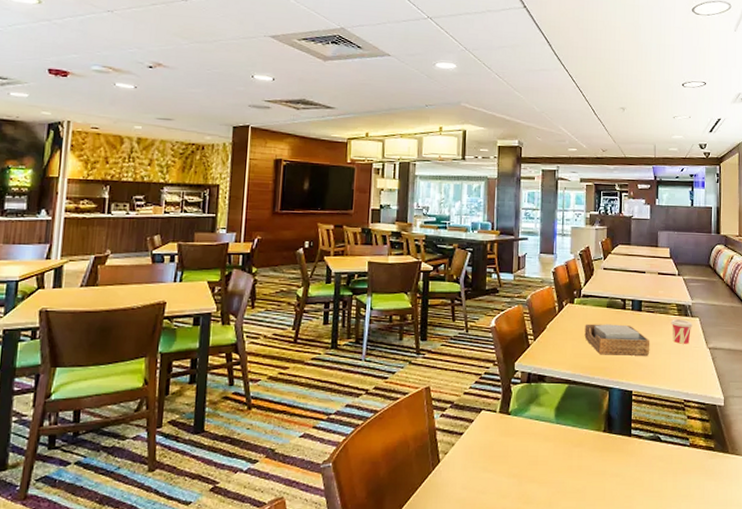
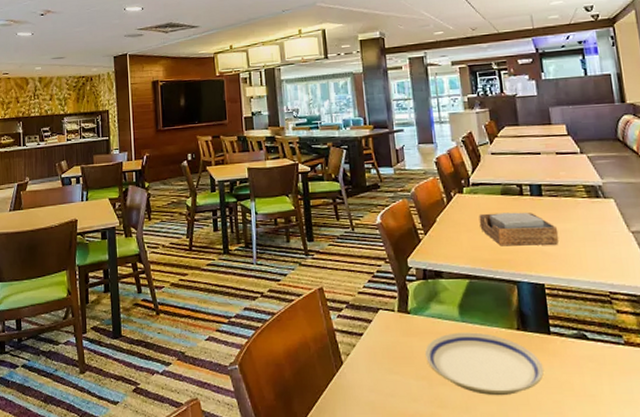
plate: none [519,433,621,492] -> present [424,332,544,396]
cup: present [671,319,692,344] -> none [579,202,607,229]

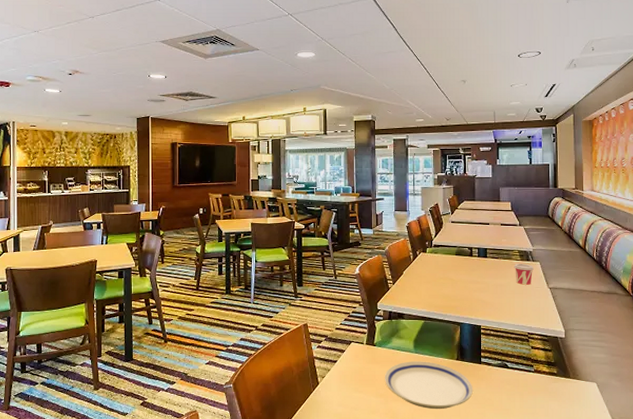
napkin holder: present [479,212,560,246] -> none [437,269,496,296]
cup: none [579,202,607,229] -> present [514,264,534,285]

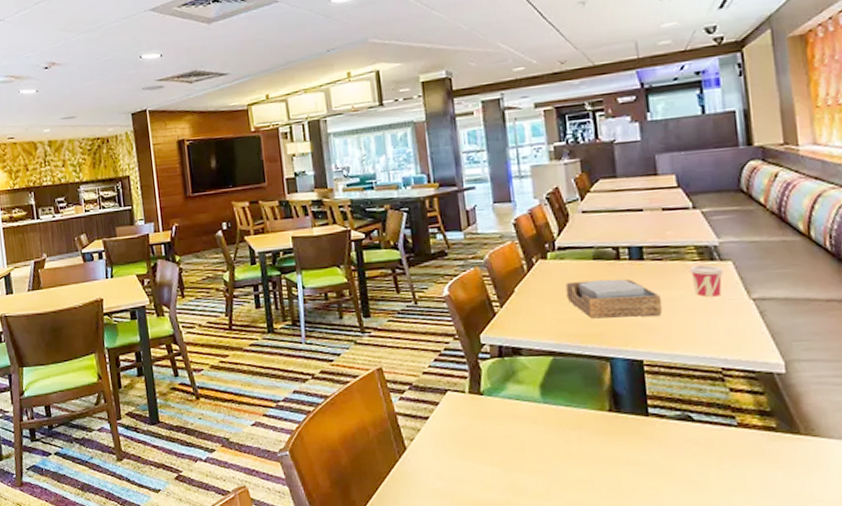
plate: present [384,361,473,410] -> none [500,414,639,483]
napkin holder: none [437,269,496,296] -> present [565,279,663,319]

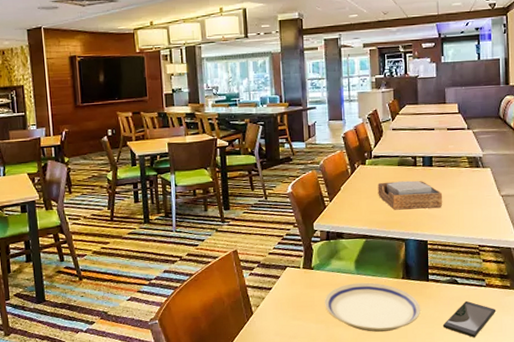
plate: none [500,414,639,483] -> present [324,282,420,333]
smartphone: none [673,445,757,498] -> present [442,300,496,338]
cup: present [689,265,723,297] -> none [462,171,484,194]

